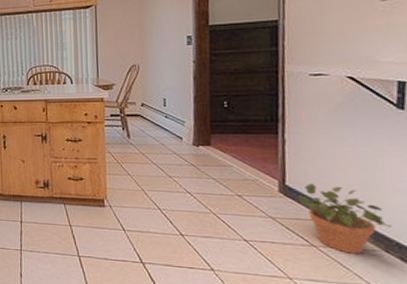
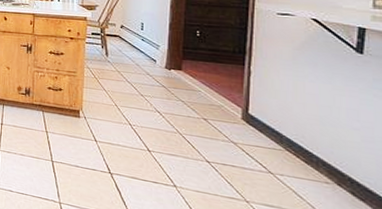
potted plant: present [297,184,393,254] -> none [259,114,346,185]

